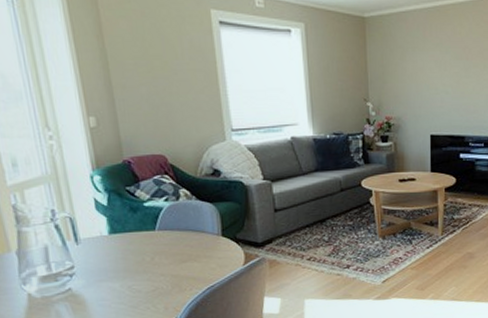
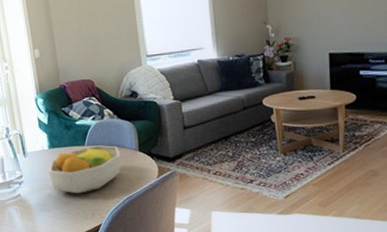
fruit bowl: none [109,230,201,286] -> present [49,145,121,194]

